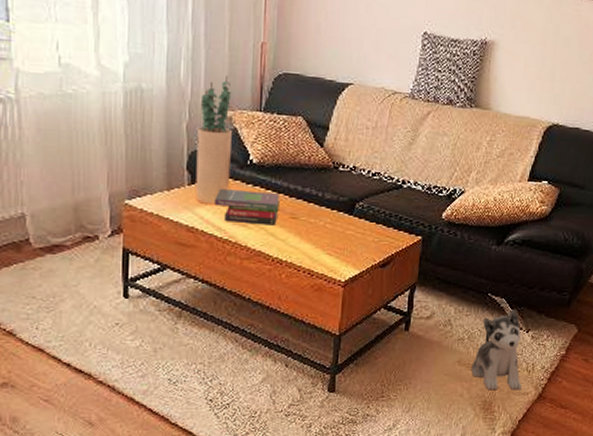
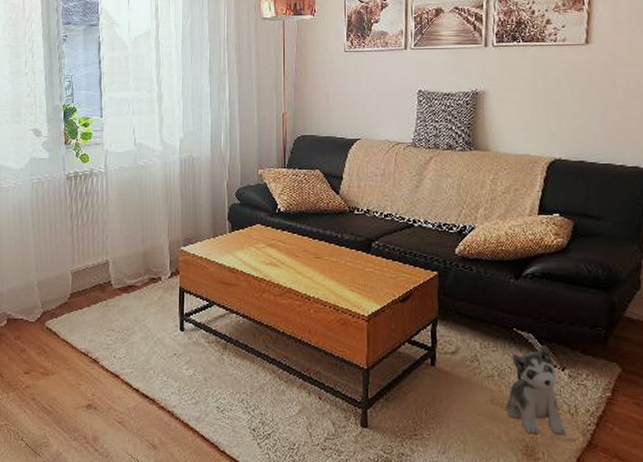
vase: present [195,76,232,206] -> none [235,142,262,249]
books: present [214,188,281,226] -> none [251,233,306,265]

